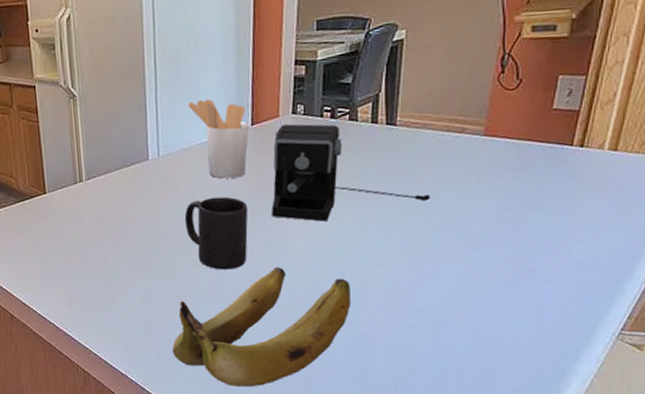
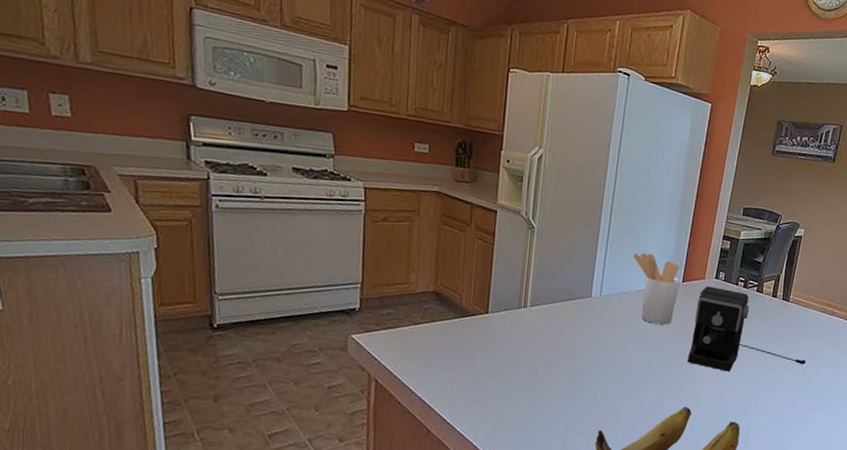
mug: present [184,196,248,270] -> none [613,339,669,405]

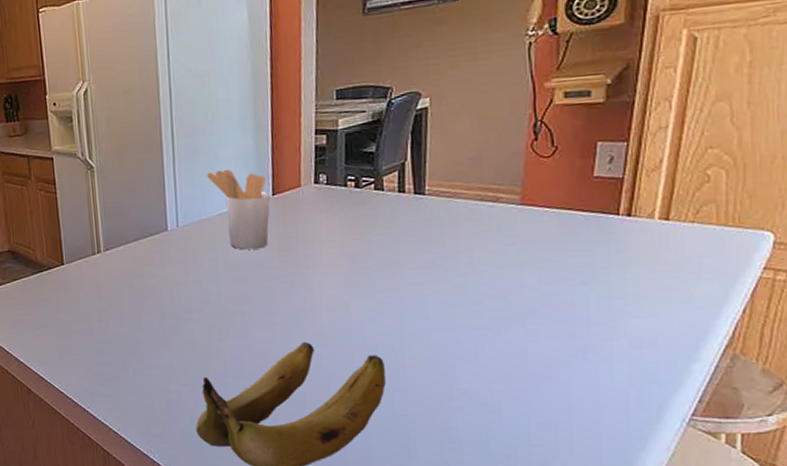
coffee maker: present [687,286,806,372] -> none [296,193,466,295]

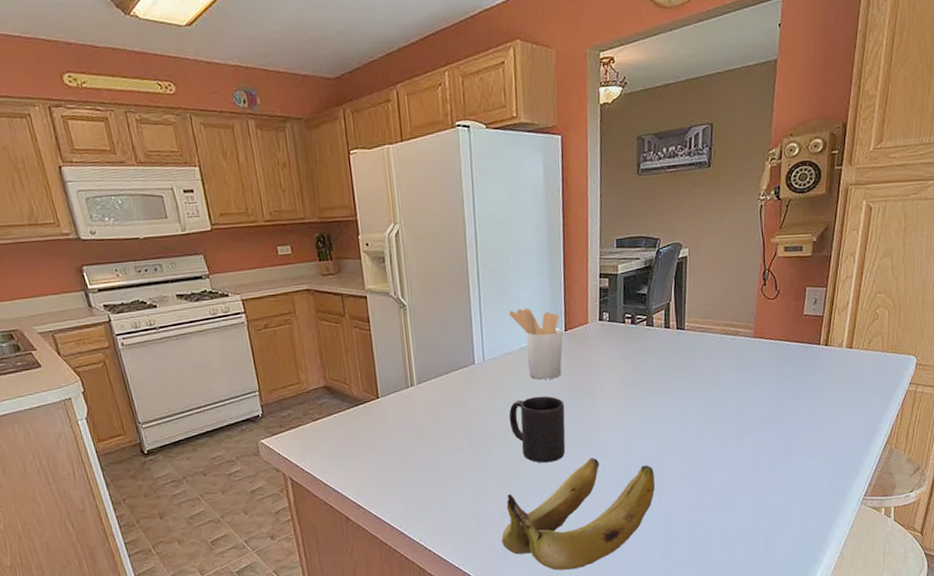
mug: none [205,268,273,345] -> present [509,396,566,463]

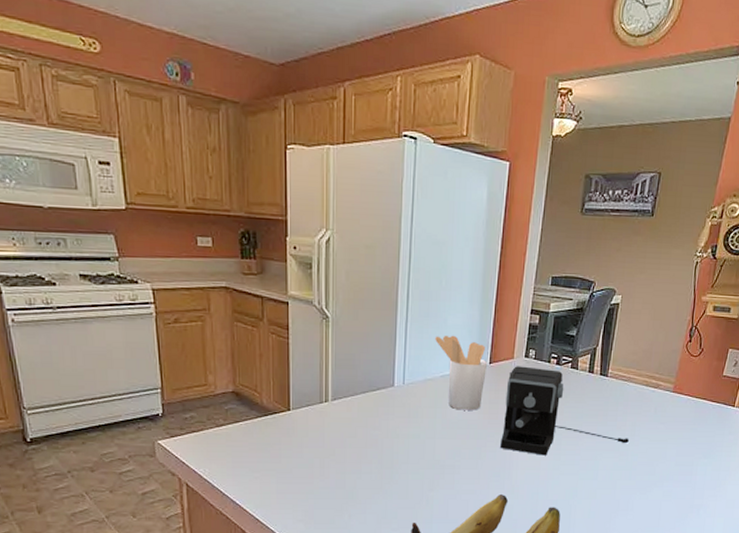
mug: present [509,396,566,463] -> none [422,427,480,495]
coffee maker: none [584,329,714,416] -> present [500,366,629,455]

